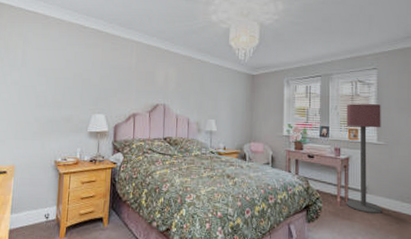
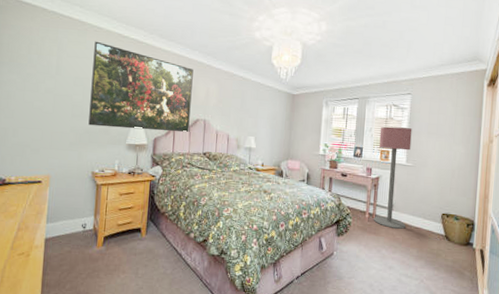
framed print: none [51,33,152,118] -> present [88,41,194,133]

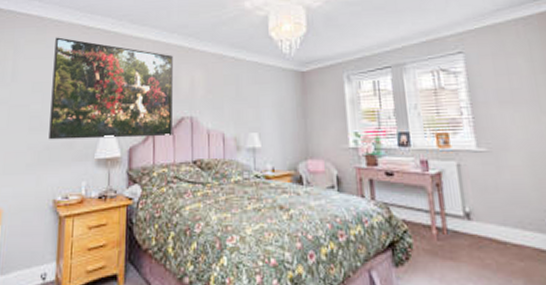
floor lamp: present [373,126,412,229] -> none [429,98,498,248]

